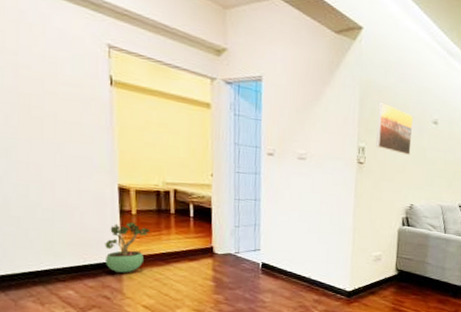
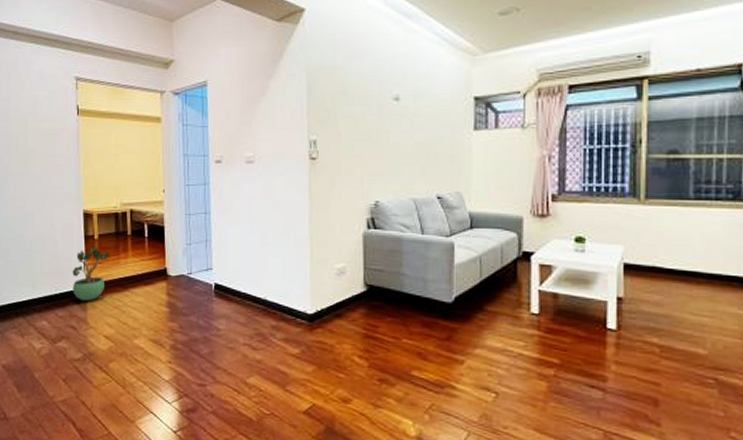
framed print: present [376,101,413,155] -> none [328,85,370,142]

